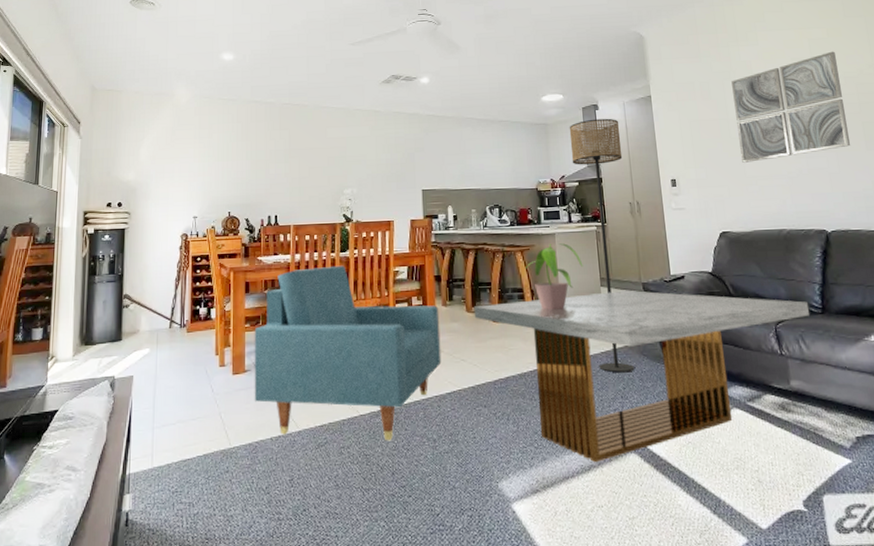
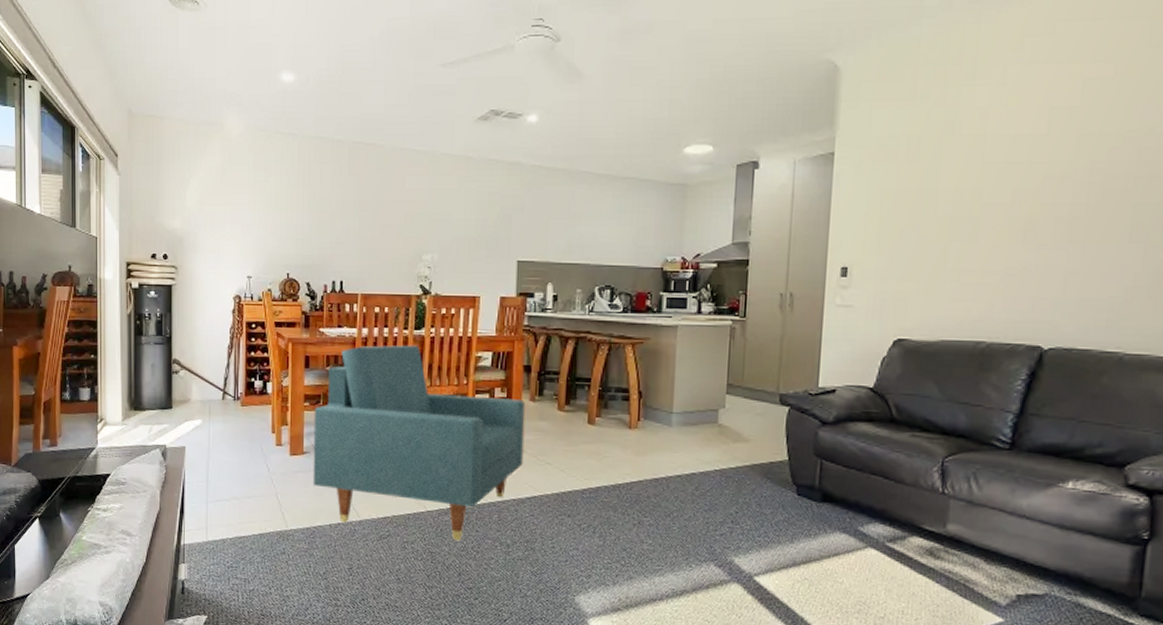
coffee table: present [473,291,809,462] -> none [566,401,993,588]
potted plant: present [526,243,583,310] -> none [636,338,708,417]
floor lamp: present [569,118,635,373] -> none [709,181,784,496]
wall art: present [731,51,851,163] -> none [944,98,1119,251]

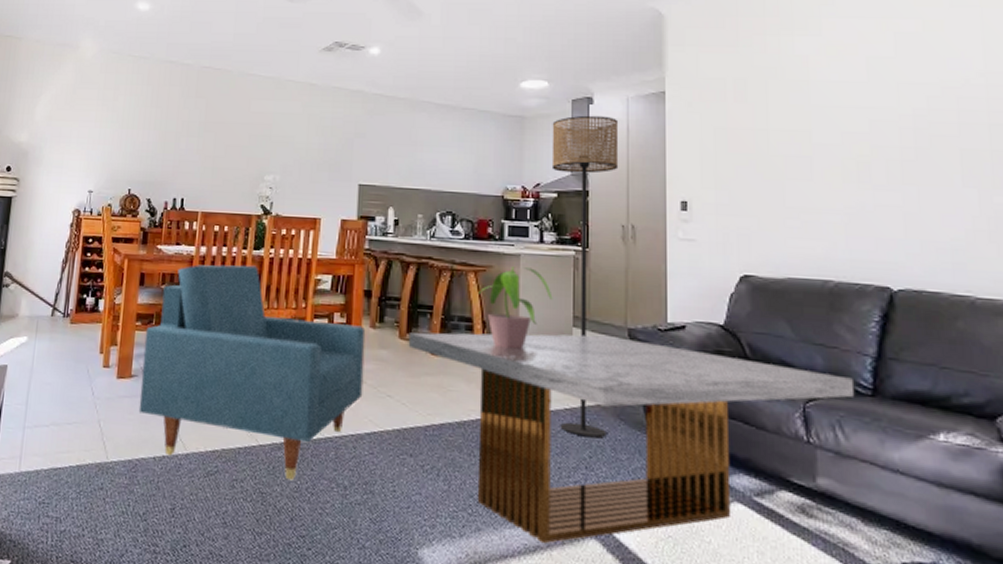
coffee table: none [566,401,993,588] -> present [408,332,854,543]
potted plant: none [636,338,708,417] -> present [479,267,553,350]
floor lamp: none [709,181,784,496] -> present [551,115,619,438]

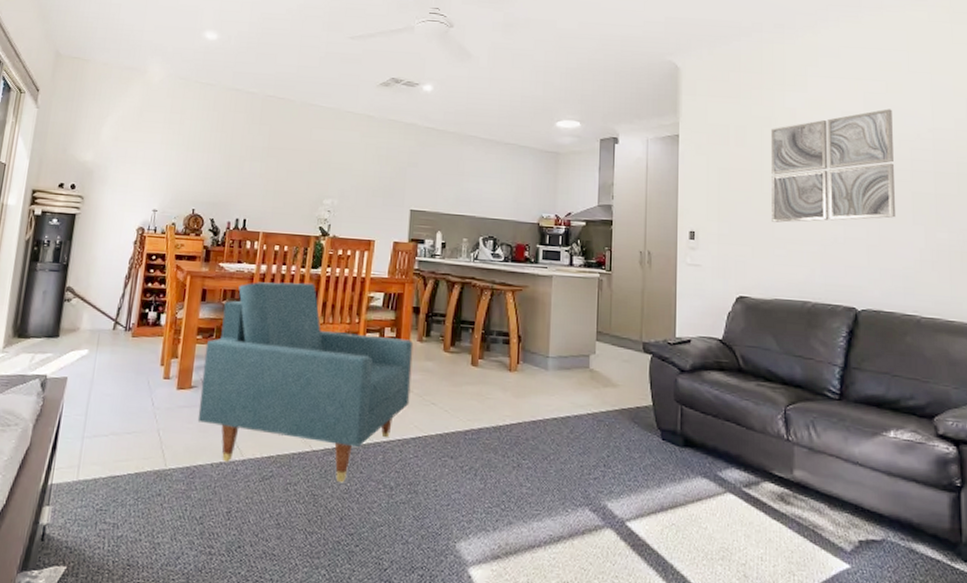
coffee table: present [408,332,854,543] -> none [451,345,824,533]
potted plant: present [479,267,553,350] -> none [516,287,580,361]
floor lamp: present [551,115,619,438] -> none [581,153,640,439]
wall art: none [778,51,941,189] -> present [771,109,897,223]

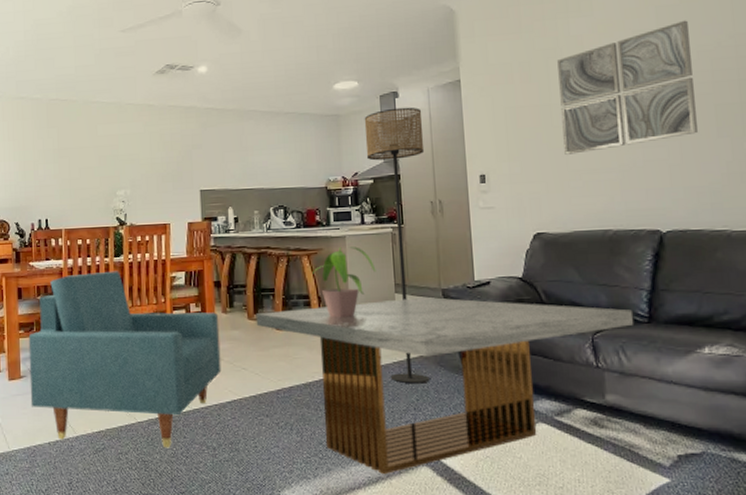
coffee table: none [451,345,824,533] -> present [255,297,633,474]
potted plant: none [516,287,580,361] -> present [313,246,376,318]
floor lamp: none [581,153,640,439] -> present [364,107,430,384]

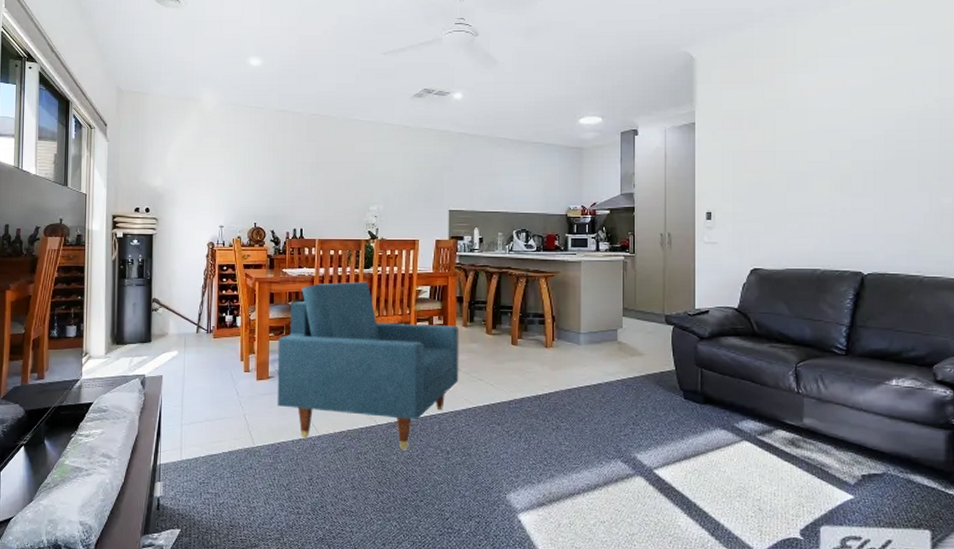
coffee table: present [255,297,633,474] -> none [494,322,832,482]
potted plant: present [313,246,376,318] -> none [549,271,607,337]
floor lamp: present [364,107,430,384] -> none [605,145,658,401]
wall art: present [557,20,699,155] -> none [783,82,903,198]

